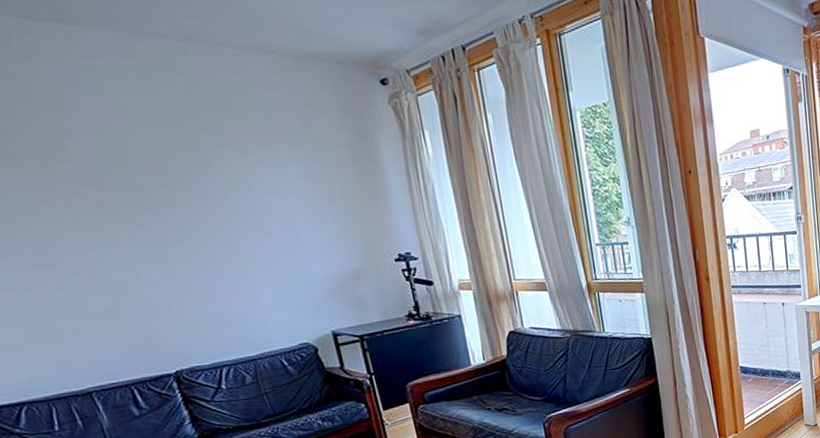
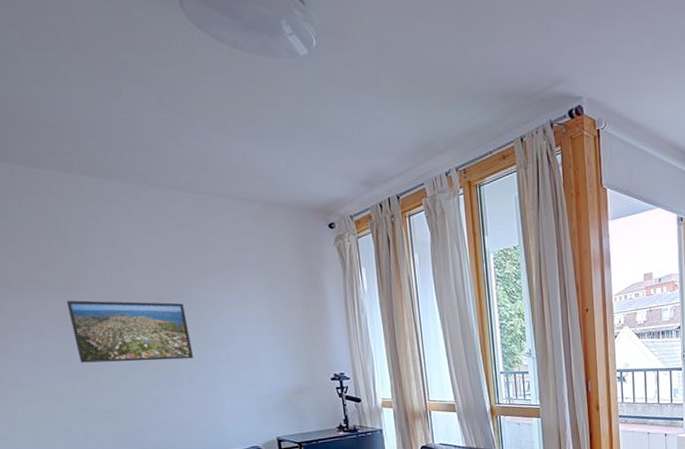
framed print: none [40,176,218,254] -> present [66,300,193,363]

